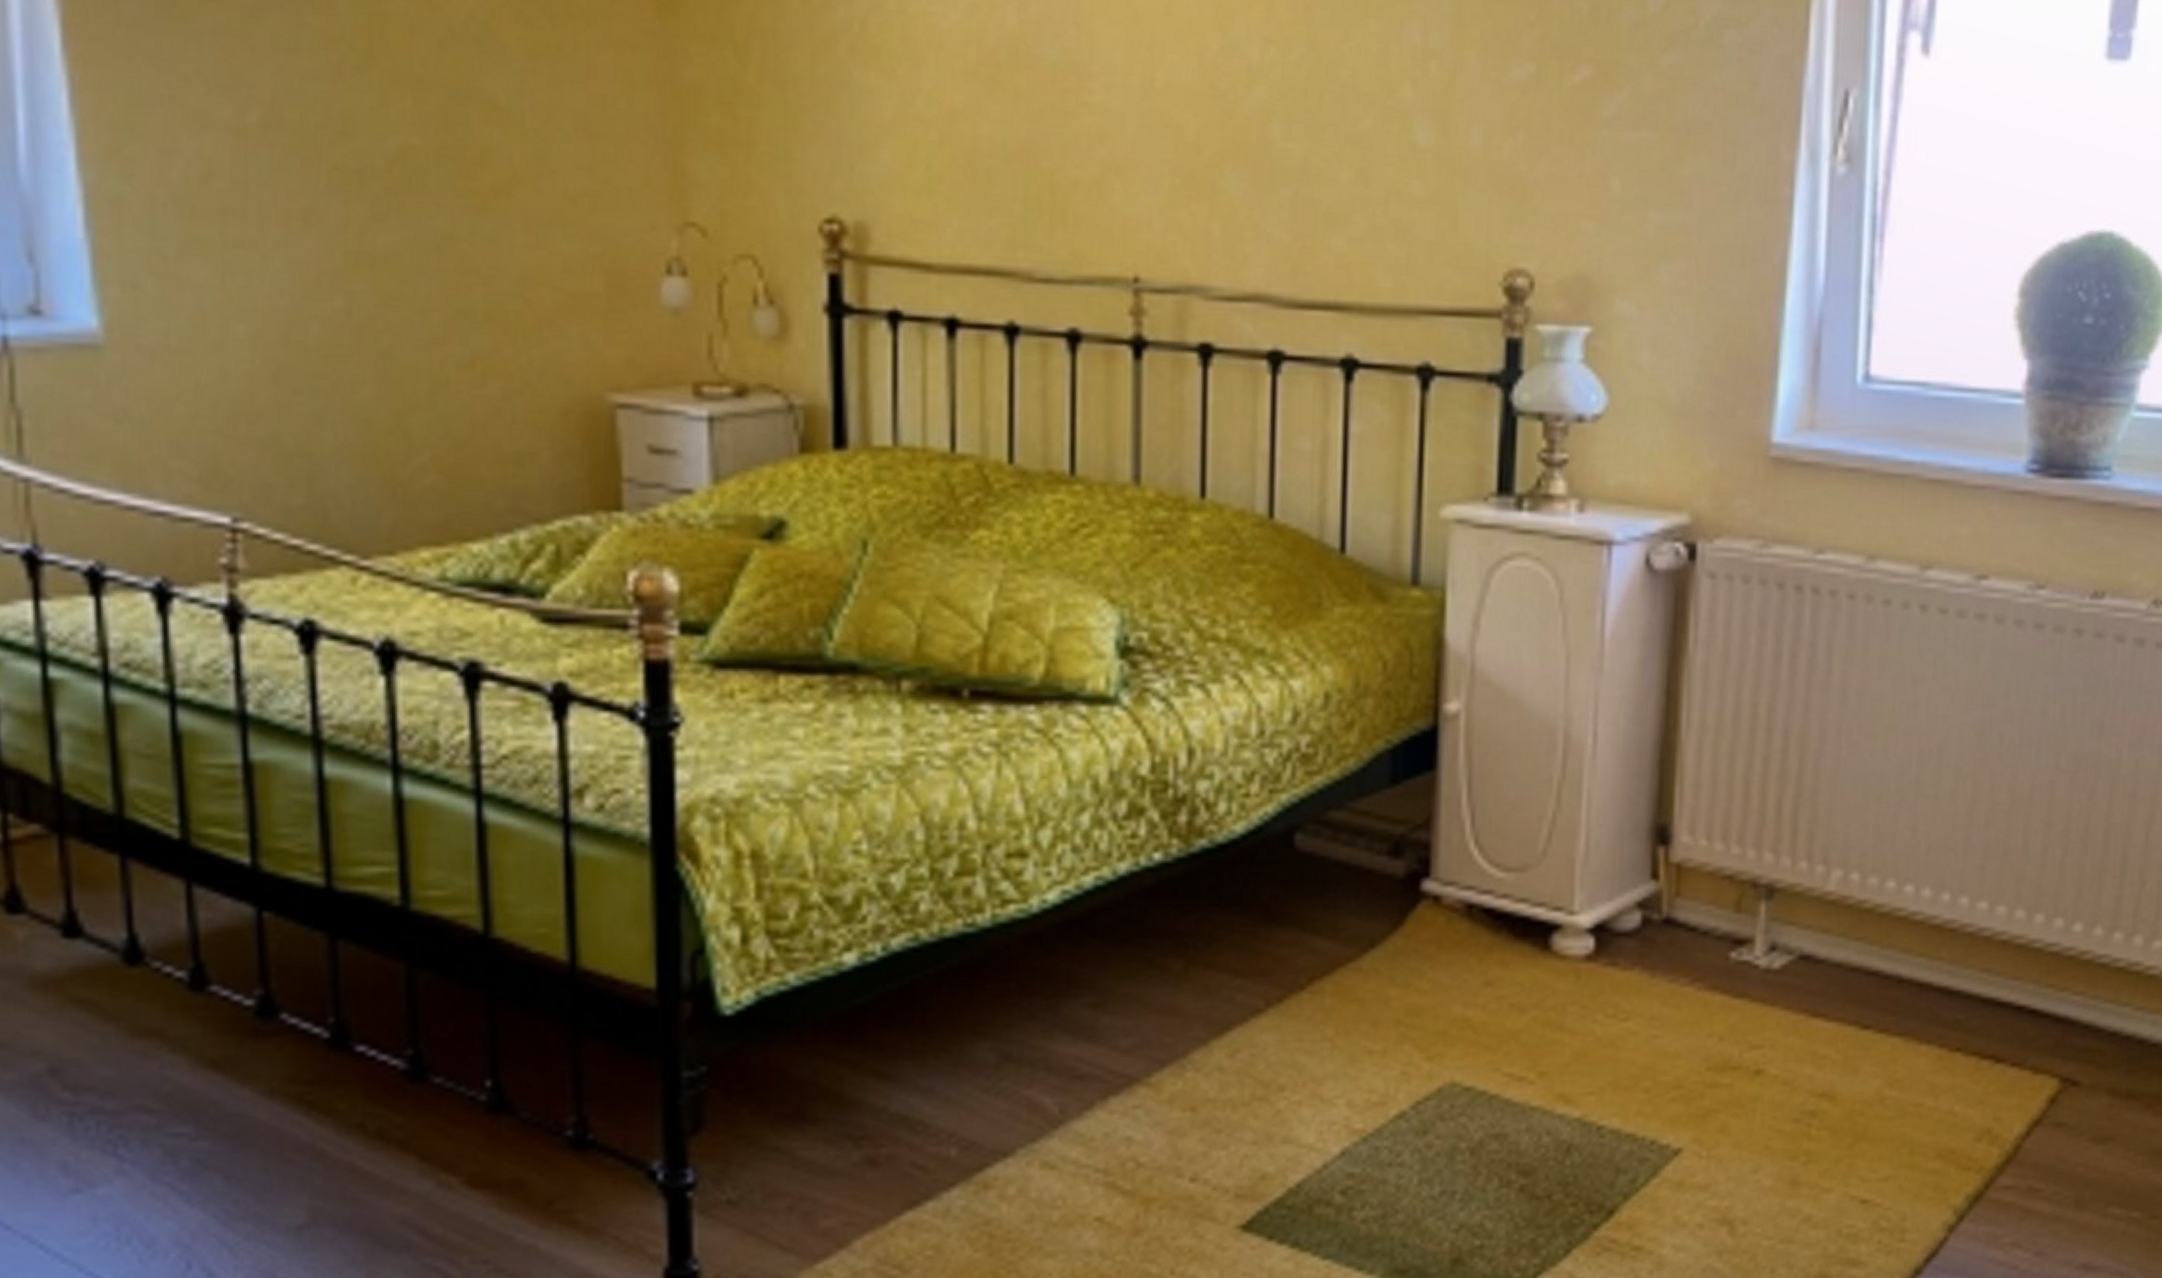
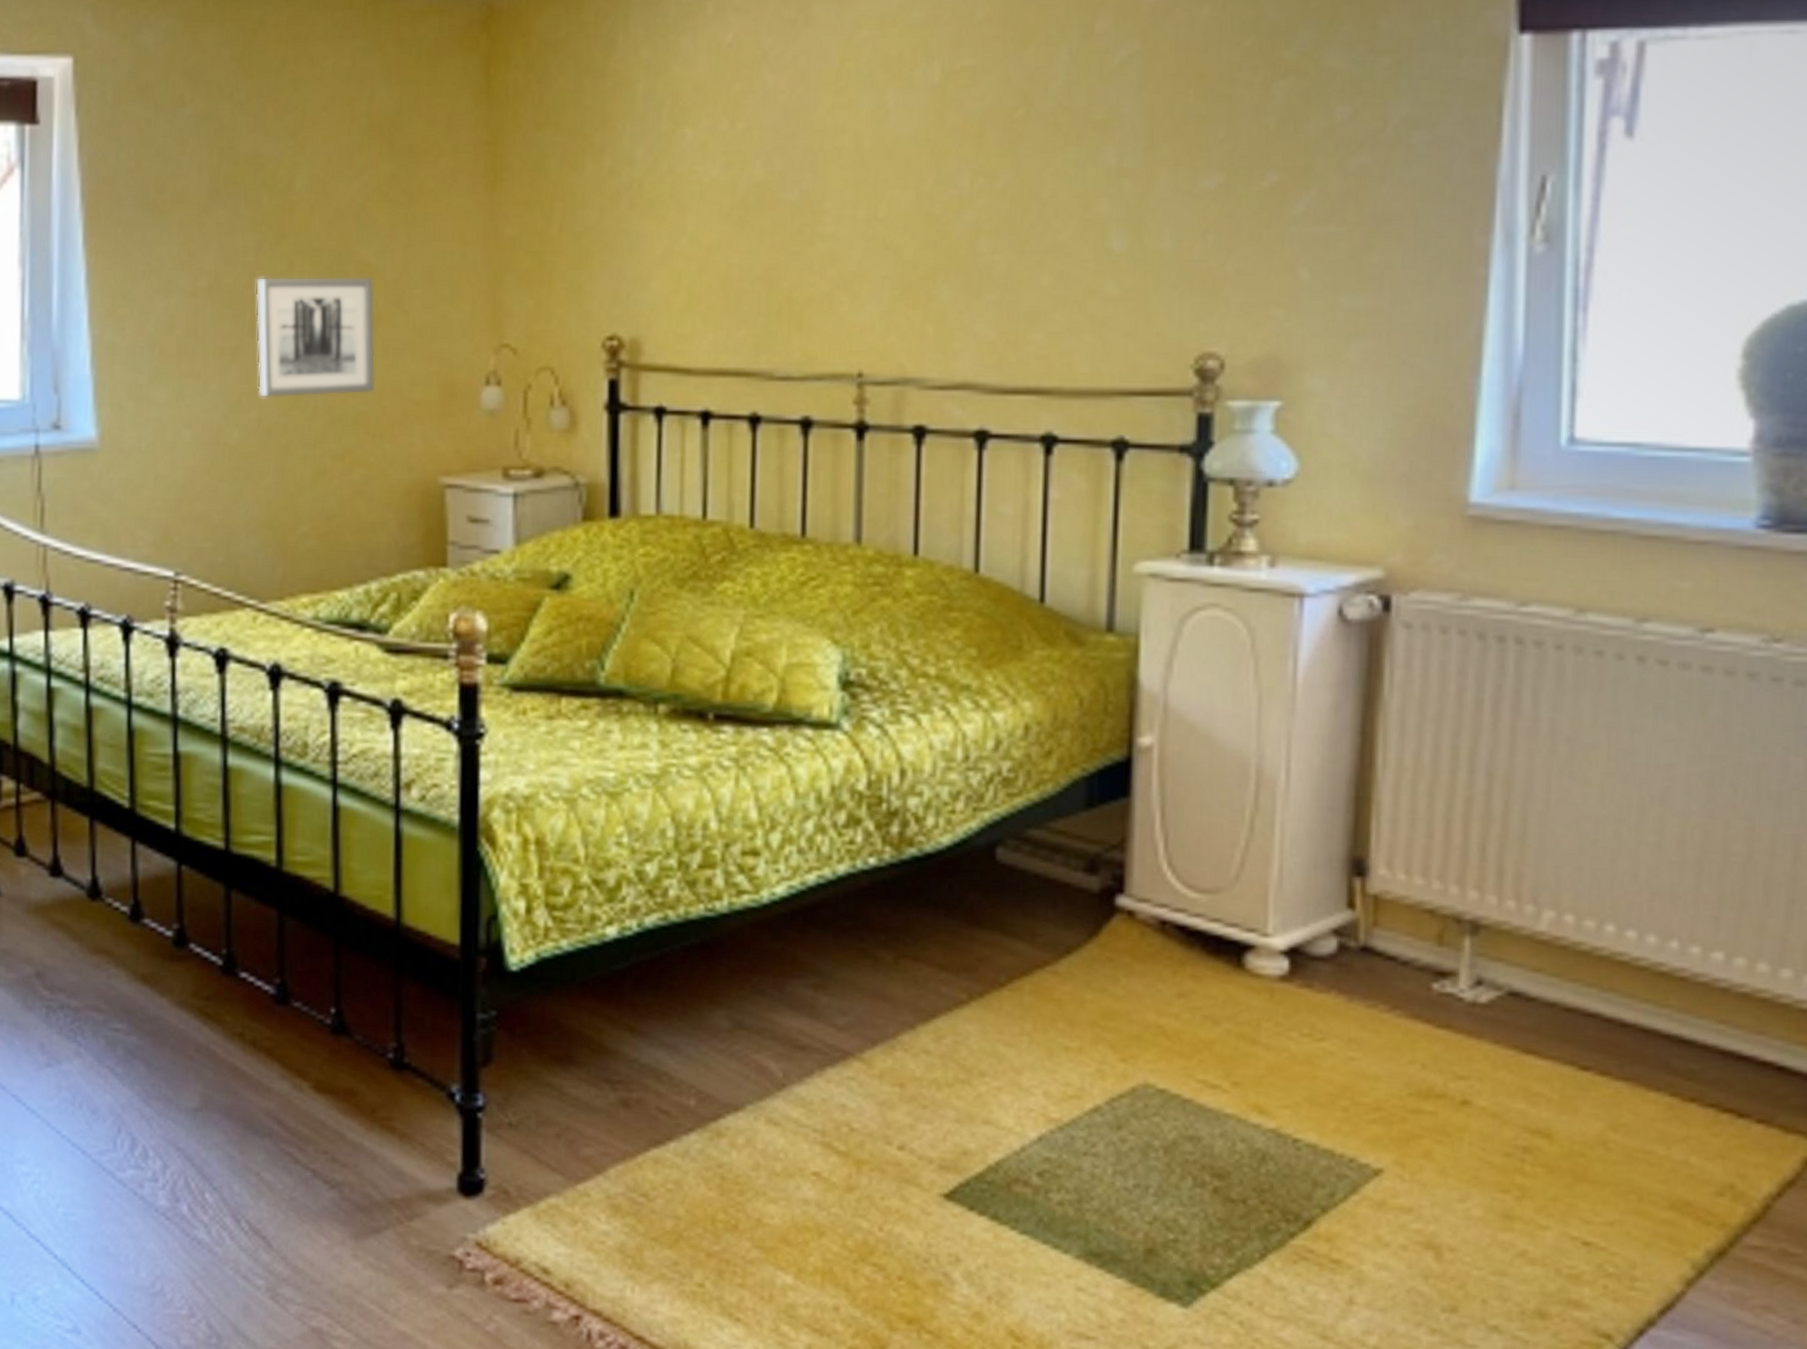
wall art: none [333,113,514,283] -> present [255,276,376,399]

